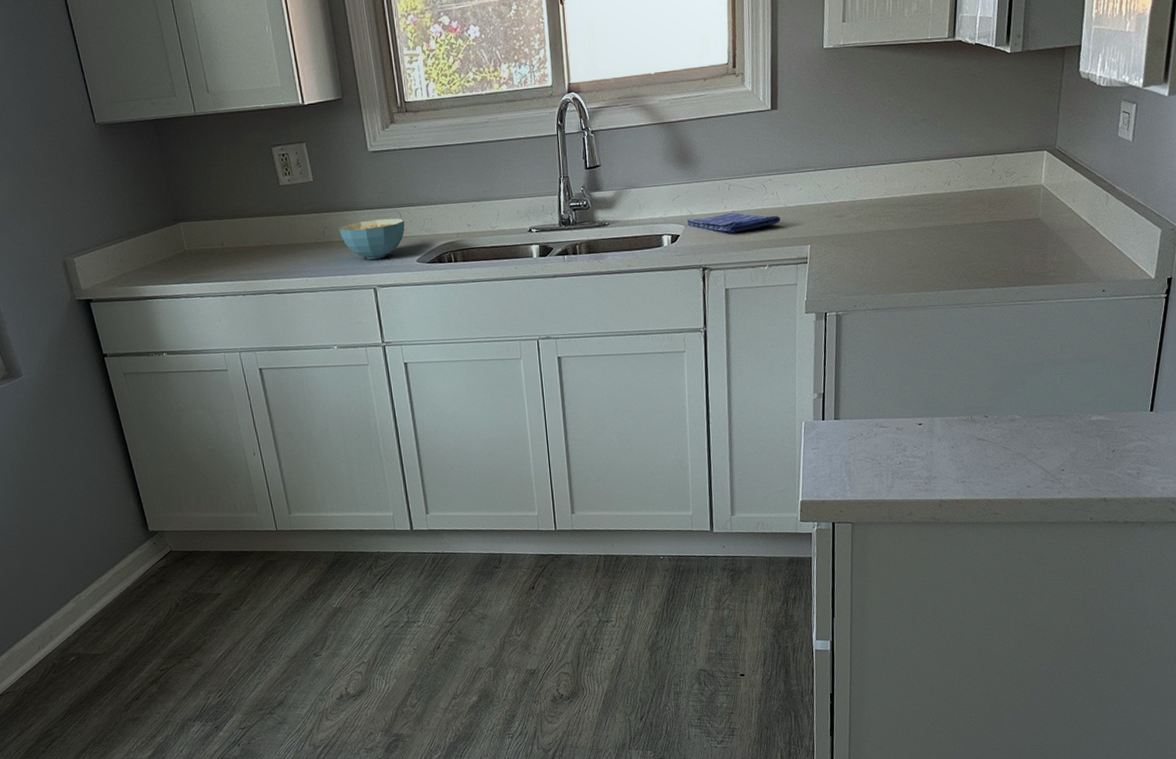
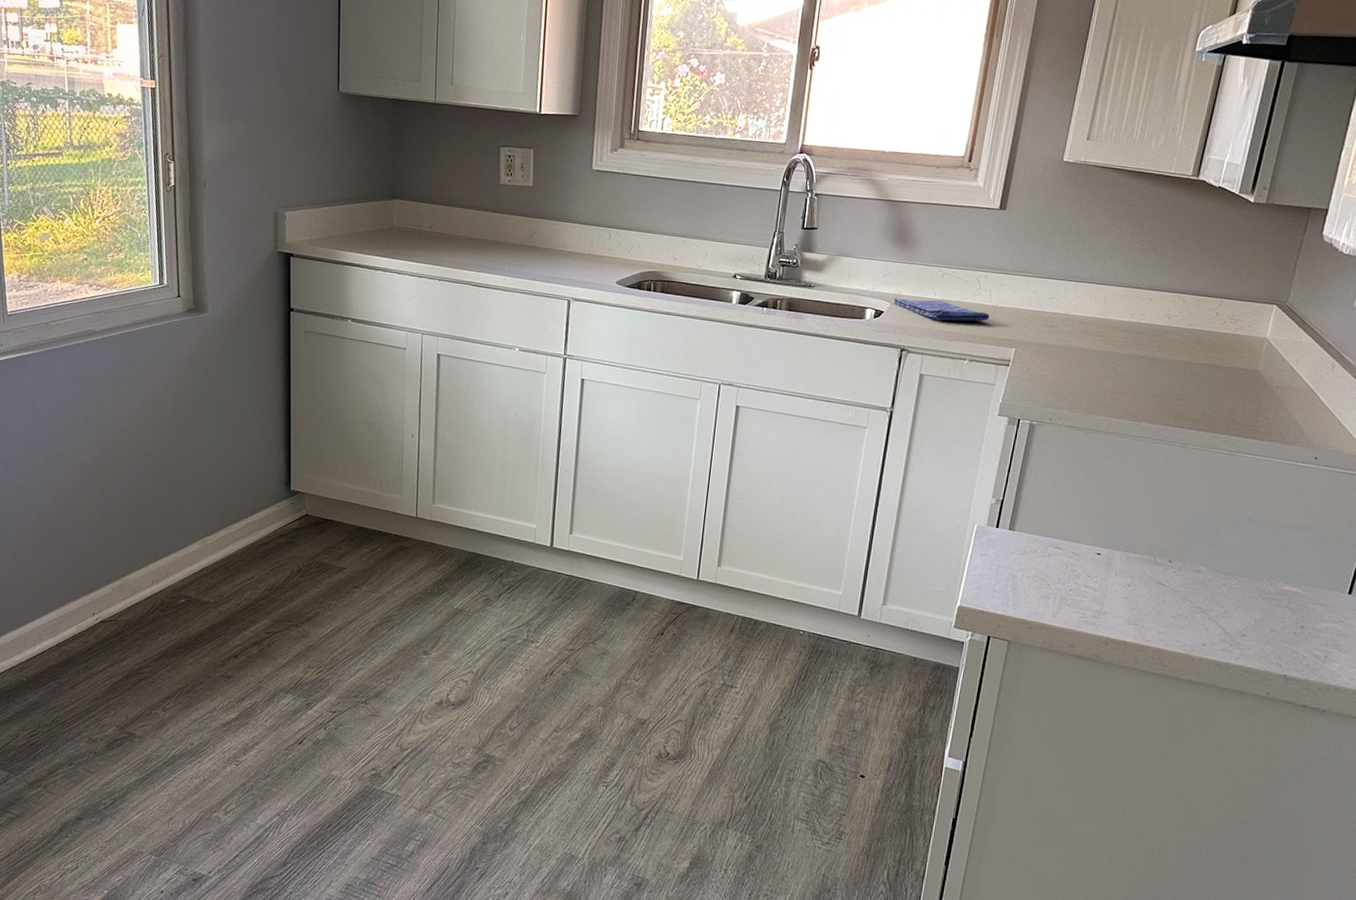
cereal bowl: present [338,218,405,260] -> none [546,233,613,274]

